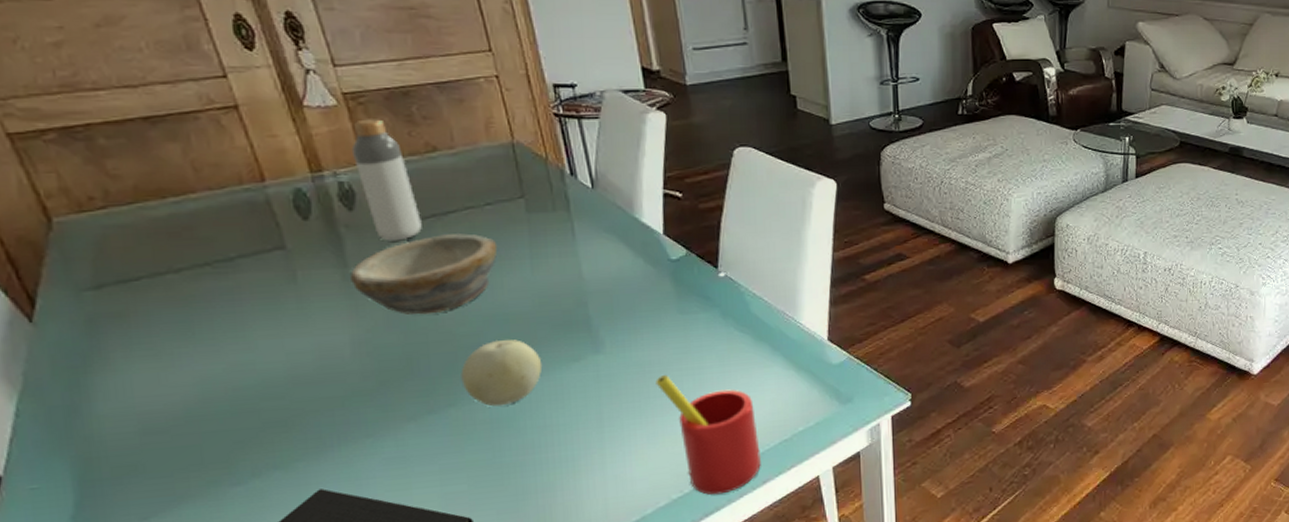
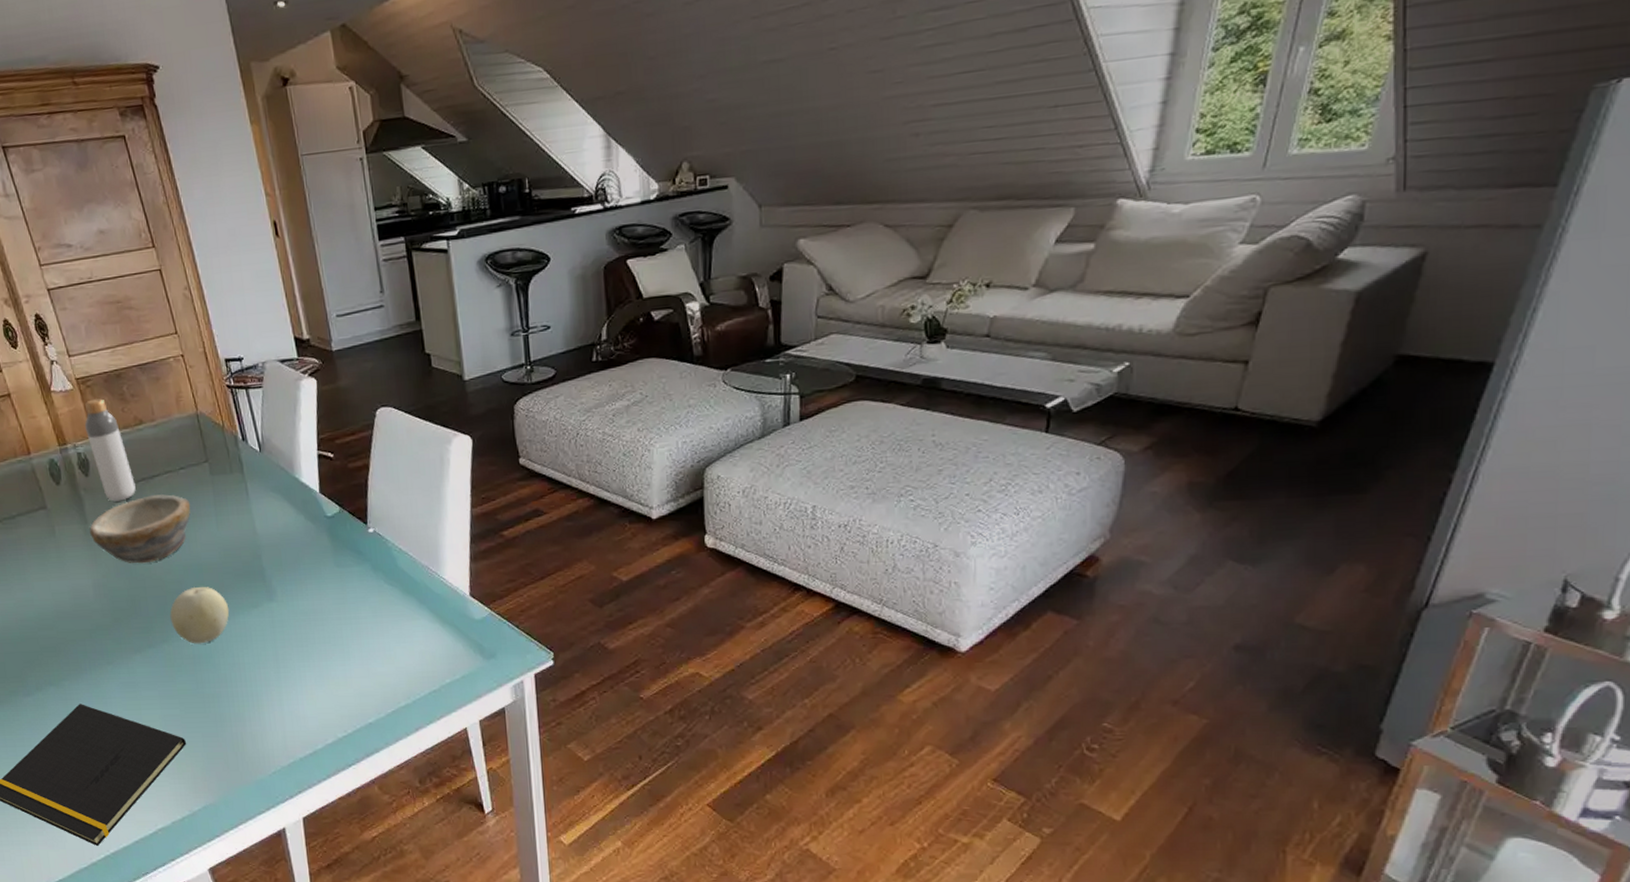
straw: present [656,374,761,495] -> none [319,622,413,737]

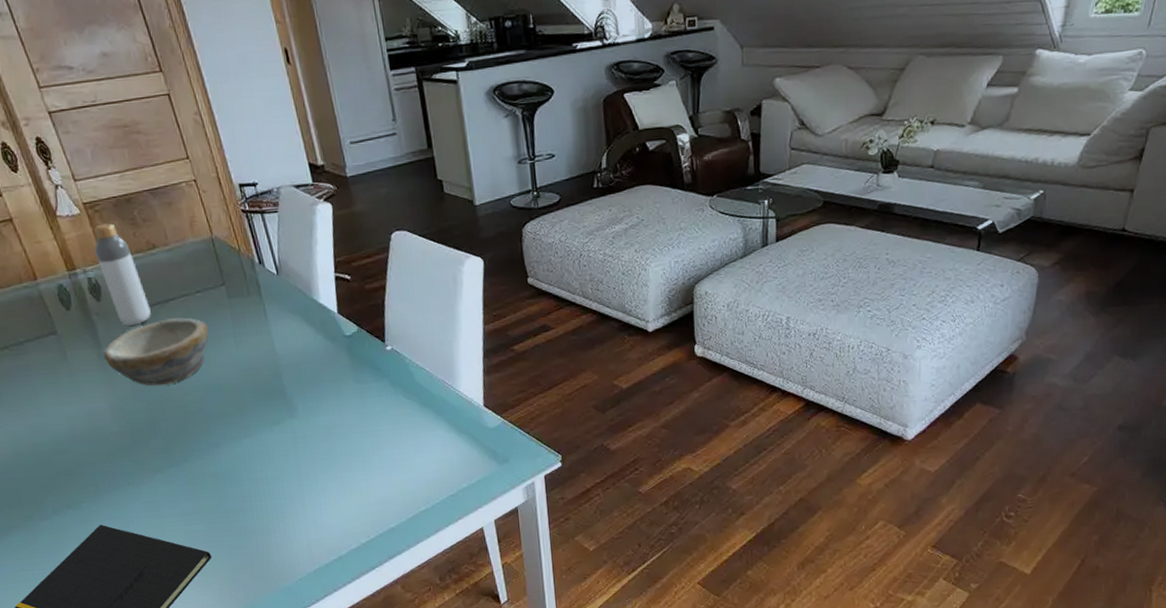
fruit: present [170,586,230,644] -> none [190,406,251,462]

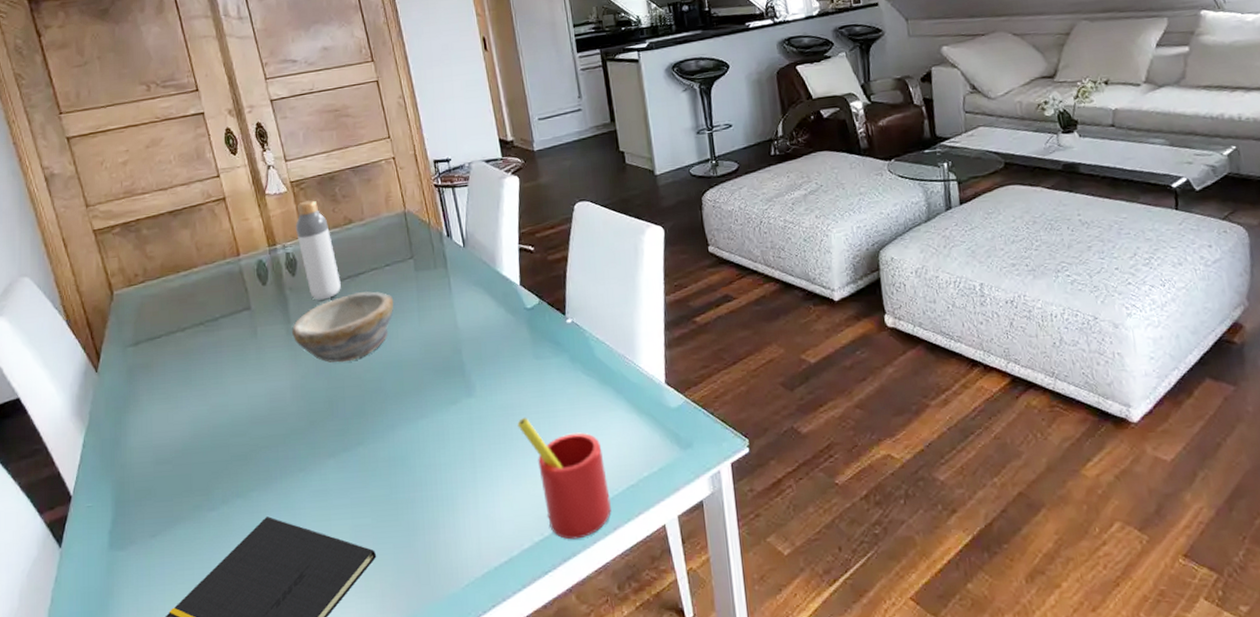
straw: none [341,436,433,541] -> present [517,417,611,540]

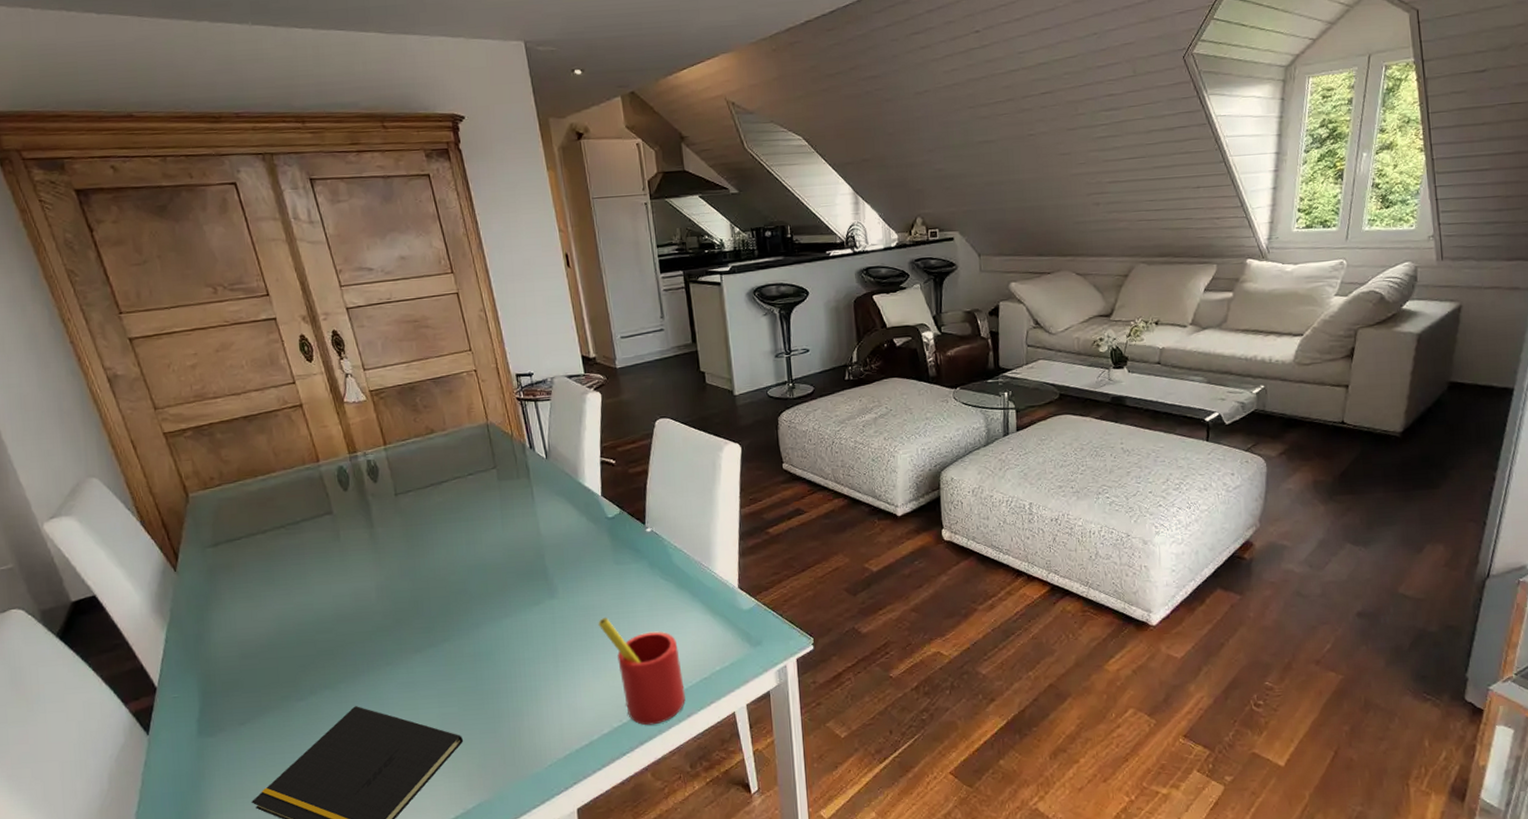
bowl: present [292,291,394,363] -> none [375,499,478,566]
bottle: present [295,199,341,300] -> none [375,408,424,506]

